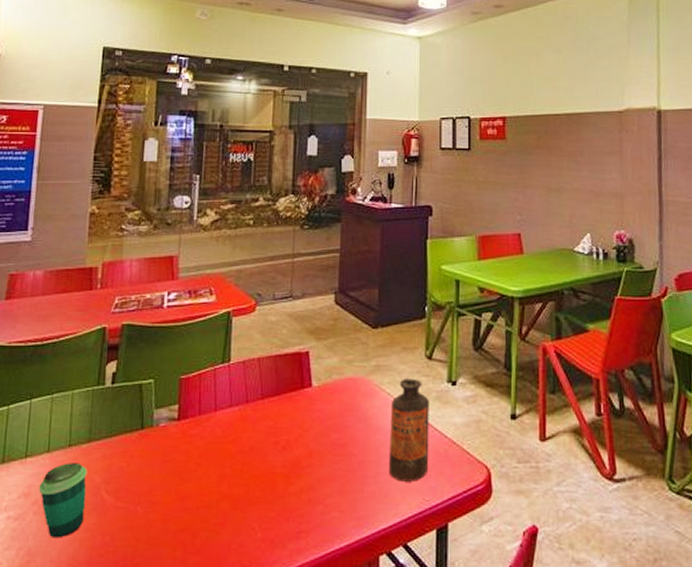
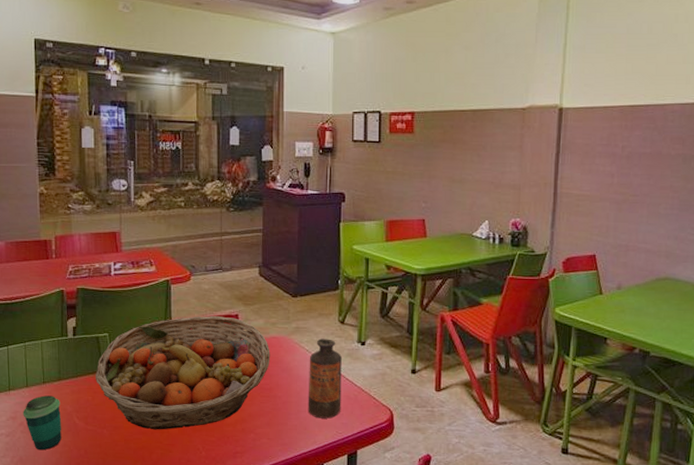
fruit basket: none [133,354,345,505] -> present [96,316,271,430]

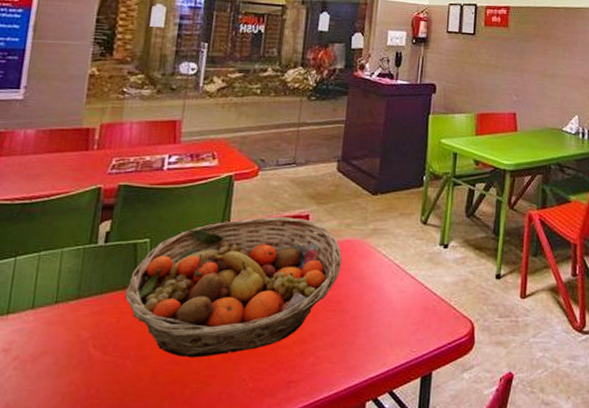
cup: present [23,395,61,451] -> none [20,319,75,392]
bottle: present [308,338,342,419] -> none [379,241,422,335]

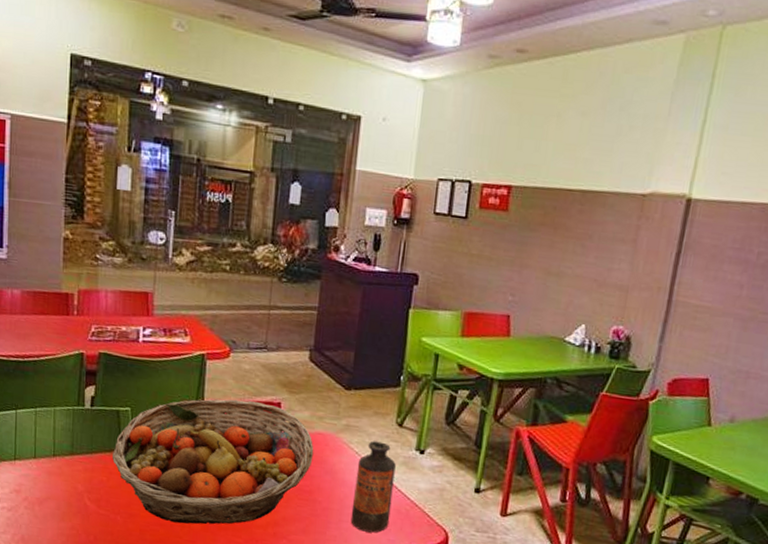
bottle: none [379,241,422,335] -> present [350,441,396,533]

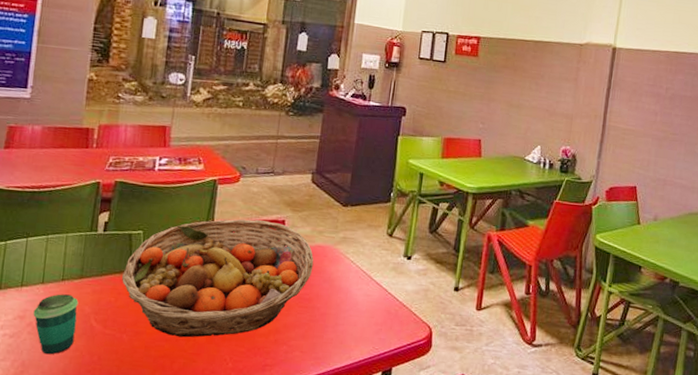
cup: none [28,469,71,531] -> present [33,294,79,355]
bottle: present [350,441,396,533] -> none [346,250,387,333]

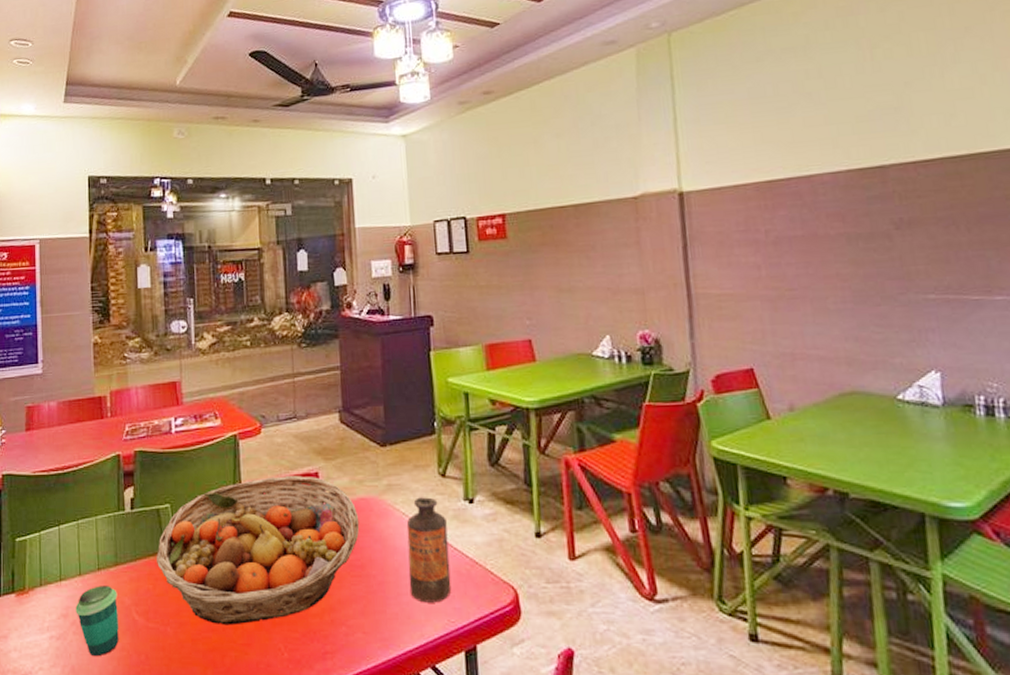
bottle: none [346,250,387,333] -> present [406,497,452,603]

